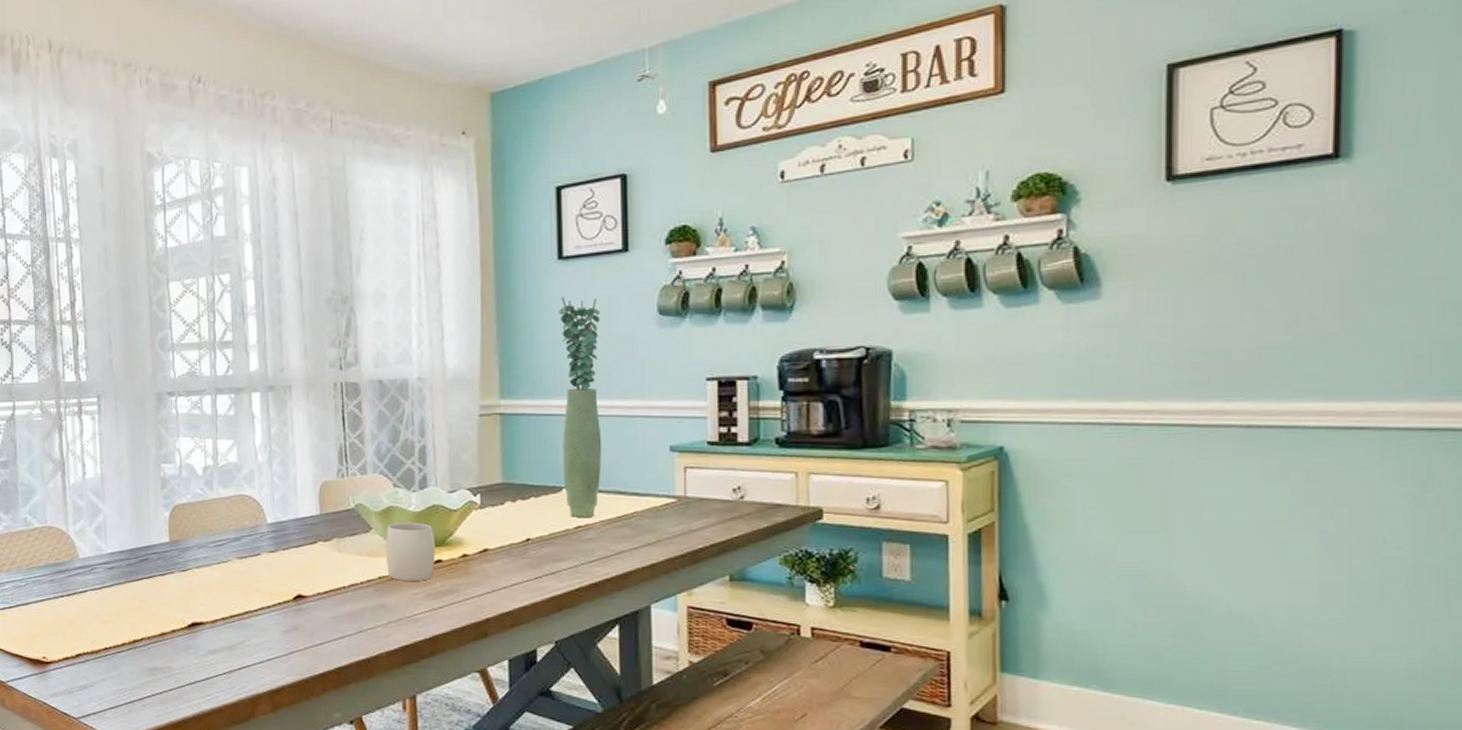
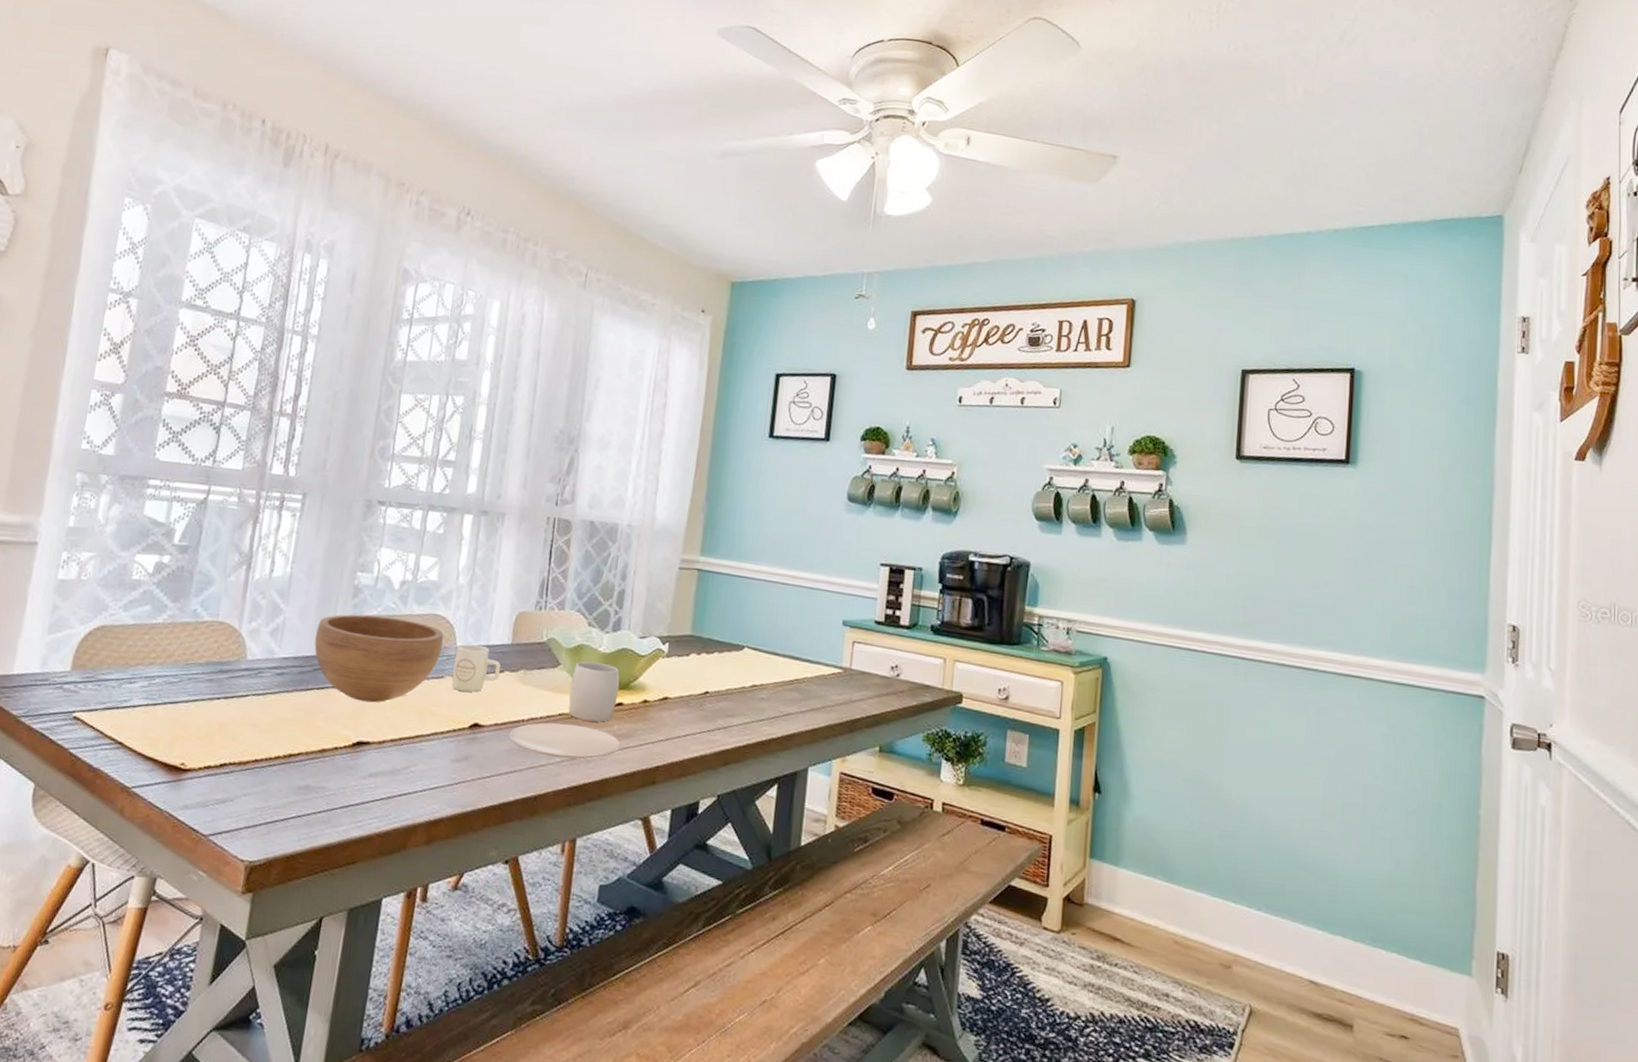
bowl: none [135,504,254,586] -> present [314,614,444,703]
mug: none [267,519,314,565] -> present [451,644,501,692]
plate: none [333,586,446,620] -> present [509,722,621,759]
vase: present [557,297,602,517] -> none [746,471,799,678]

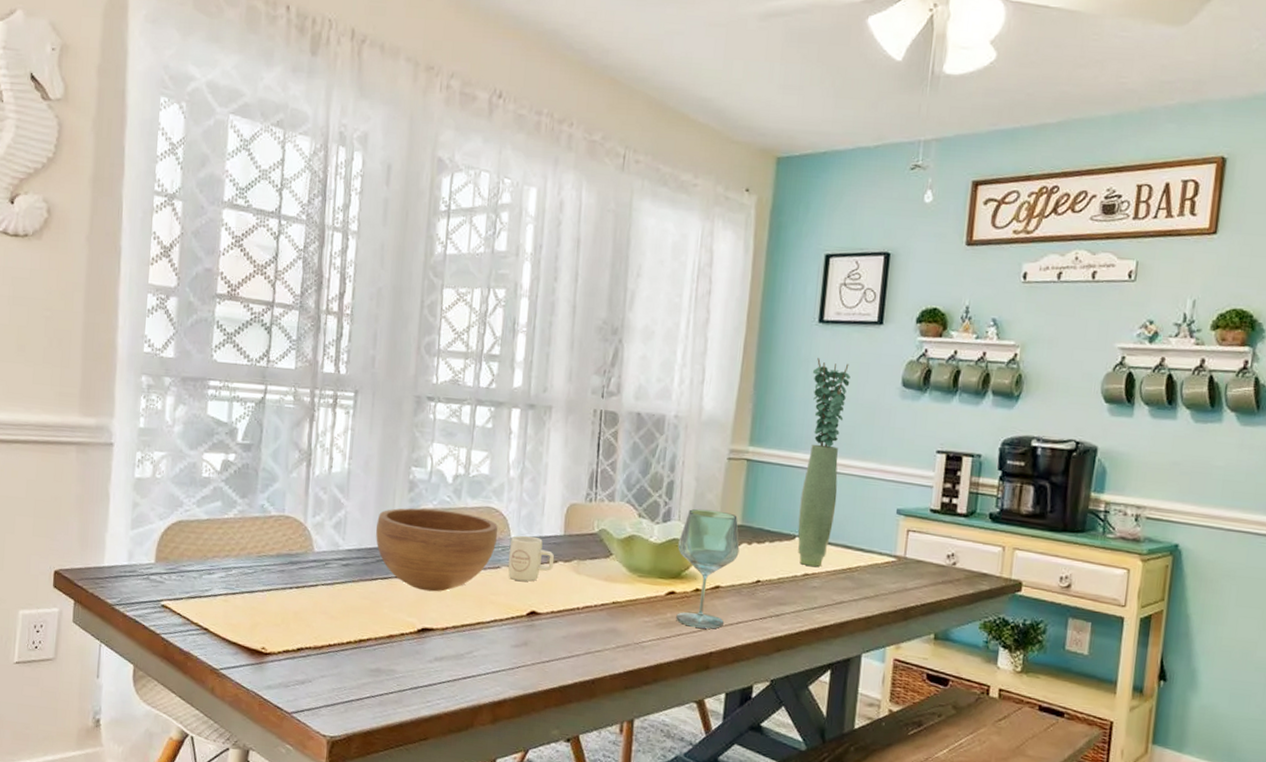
plate: present [509,722,621,759] -> none [565,610,674,645]
mug: present [568,661,620,722] -> none [621,551,672,610]
wine glass: none [623,618,689,742] -> present [676,508,740,629]
vase: none [746,471,799,678] -> present [797,358,851,567]

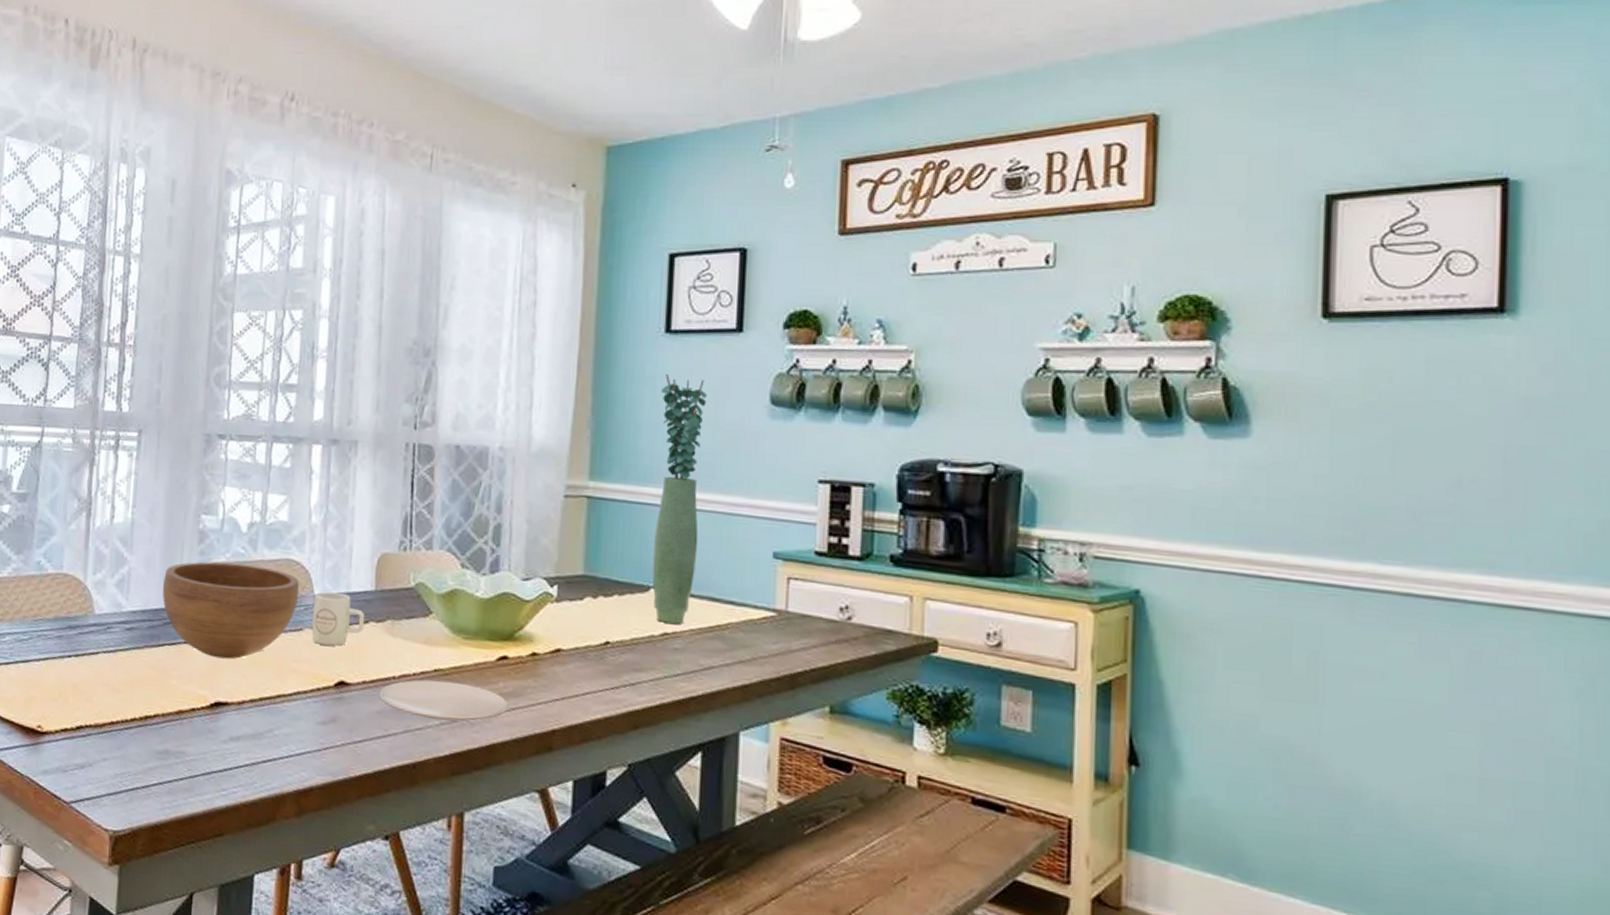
plate: none [565,610,674,645] -> present [379,679,508,722]
wine glass: present [676,508,740,629] -> none [509,556,583,702]

